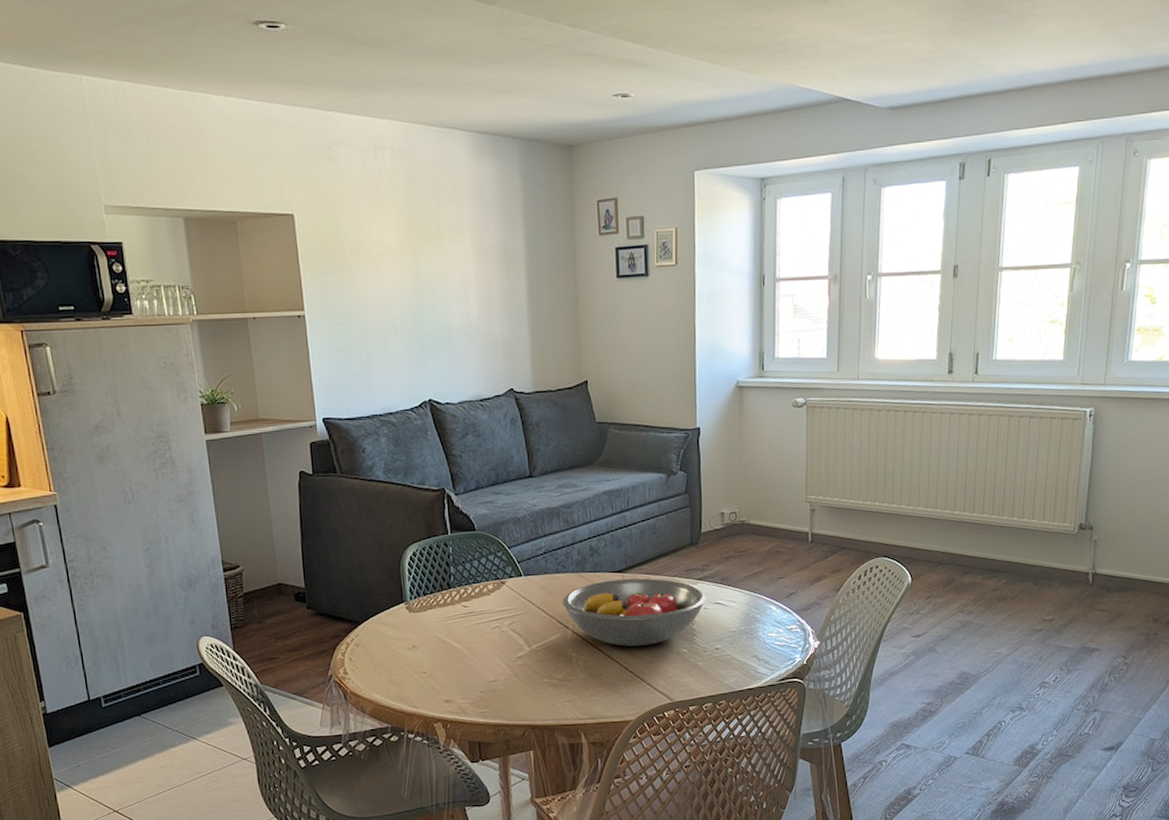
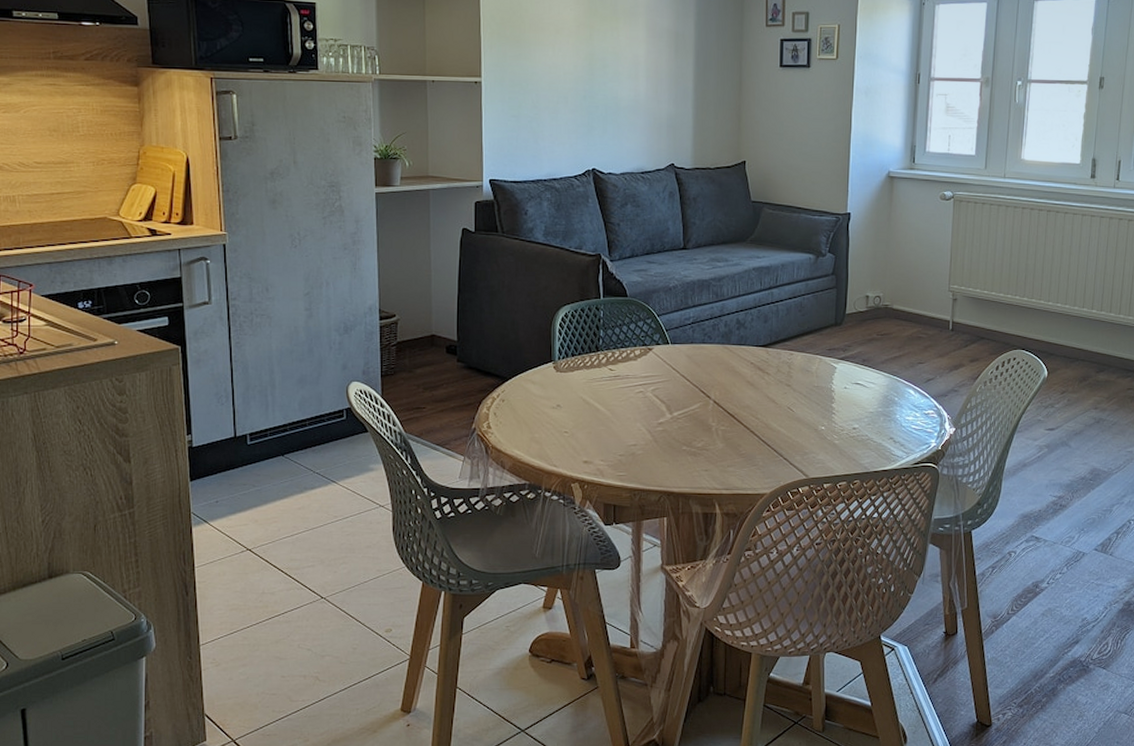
fruit bowl: present [562,578,706,647] -> none [706,354,847,420]

